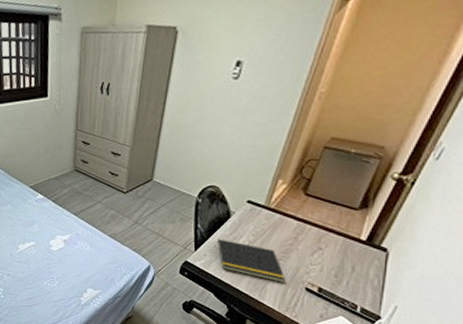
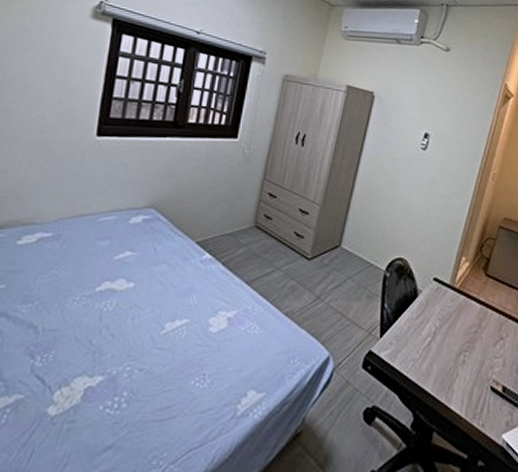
notepad: present [215,239,285,283] -> none [401,323,471,381]

